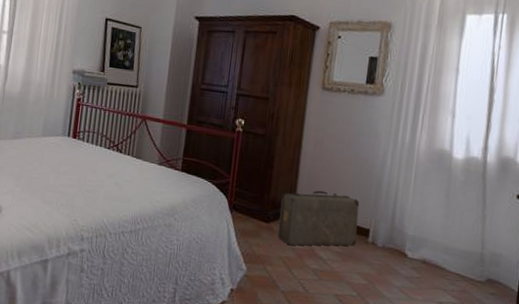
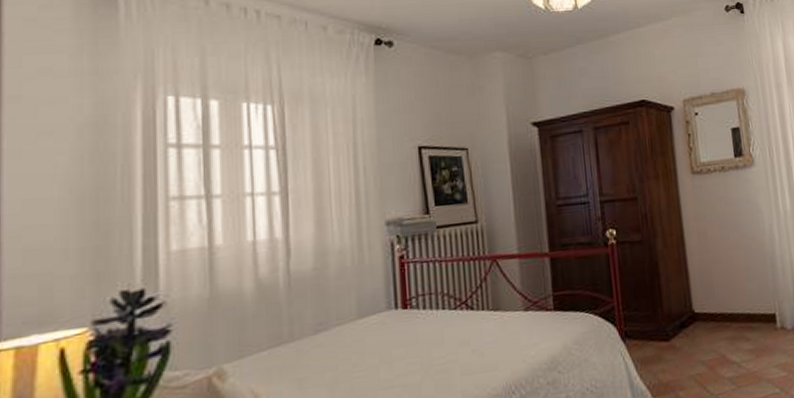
suitcase: present [278,190,360,246] -> none [676,283,766,359]

